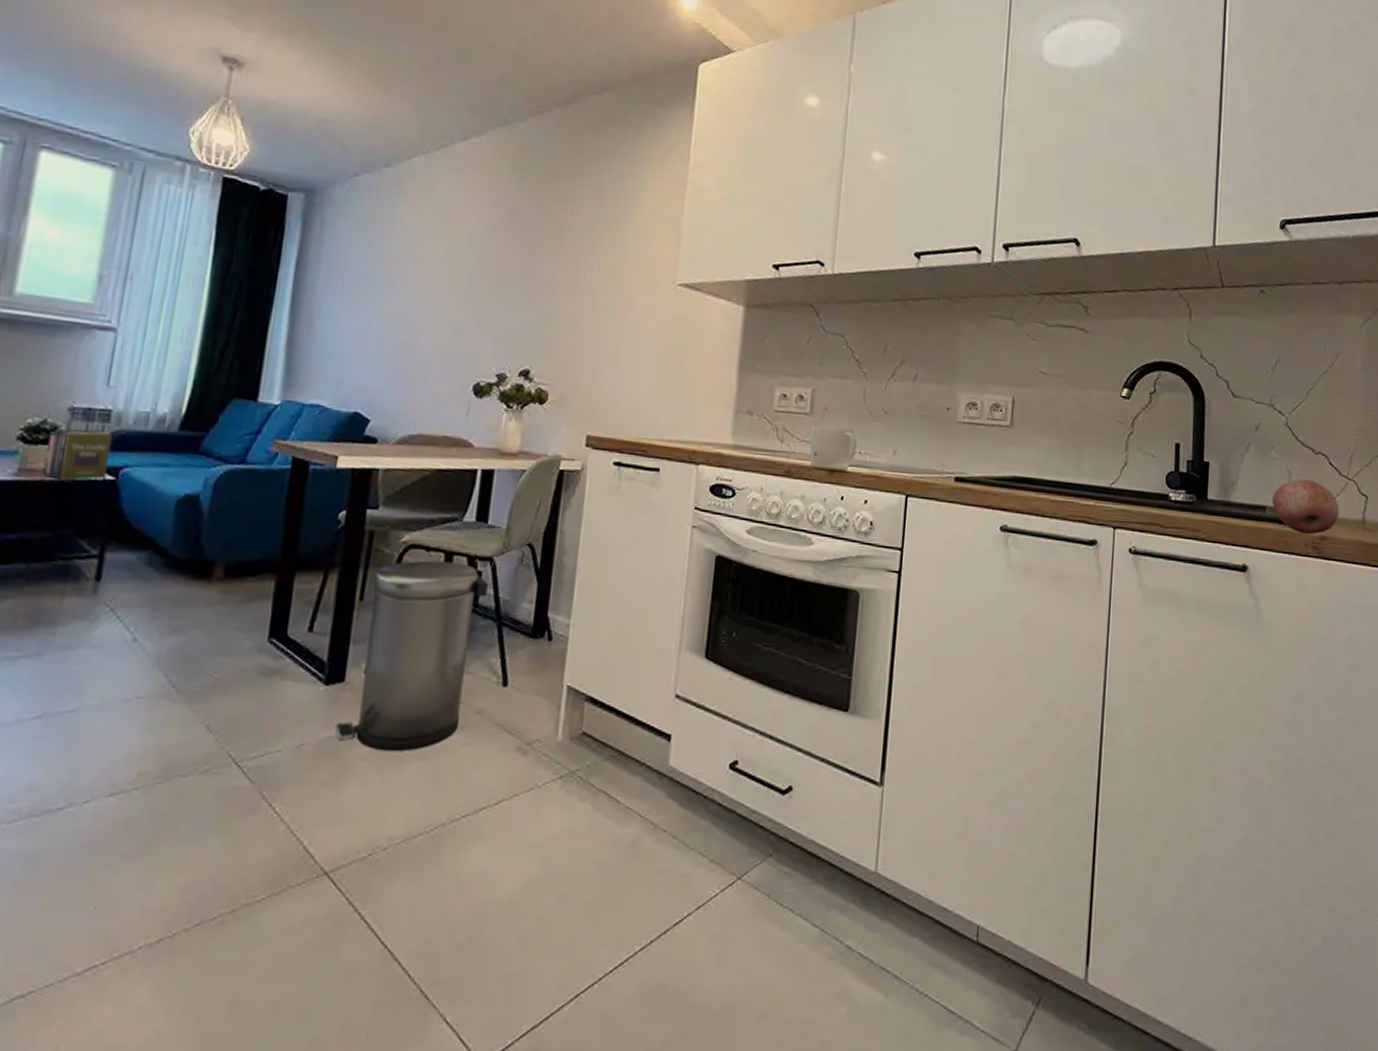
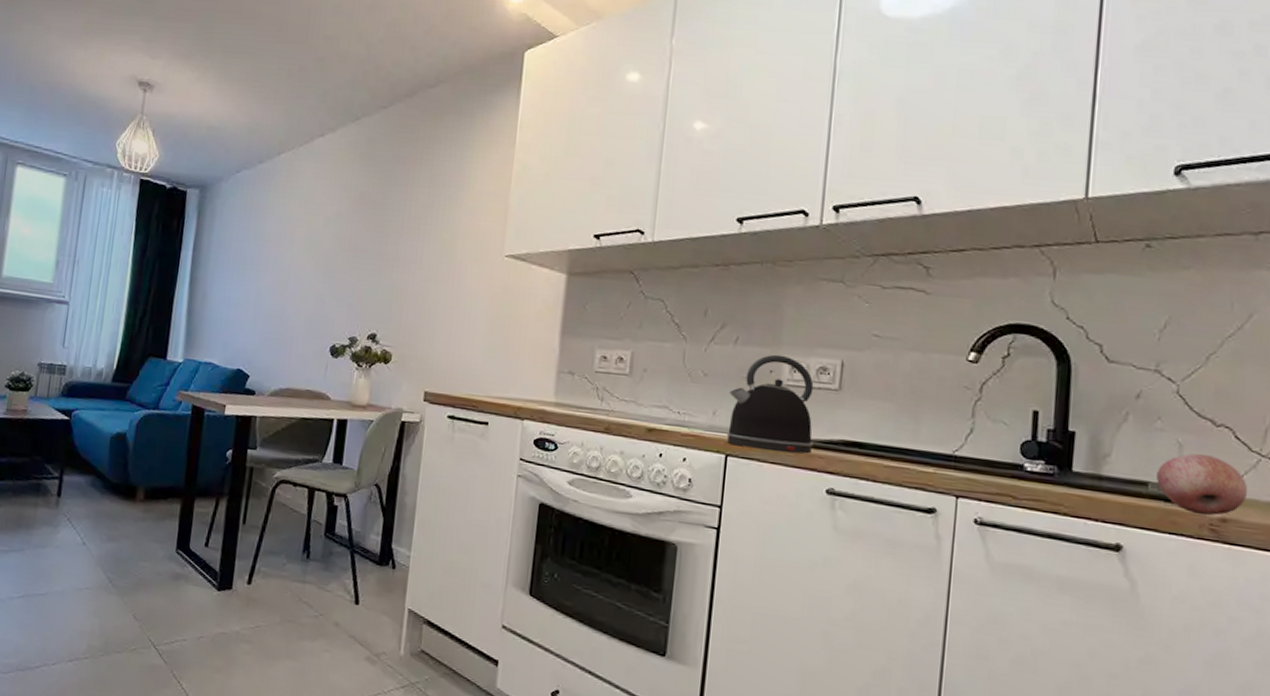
books: present [43,429,112,481] -> none [22,379,67,420]
pedal bin: present [334,560,489,752] -> none [225,493,344,651]
mug: present [809,425,857,472] -> none [628,385,676,430]
kettle: none [906,391,988,492] -> present [726,354,814,455]

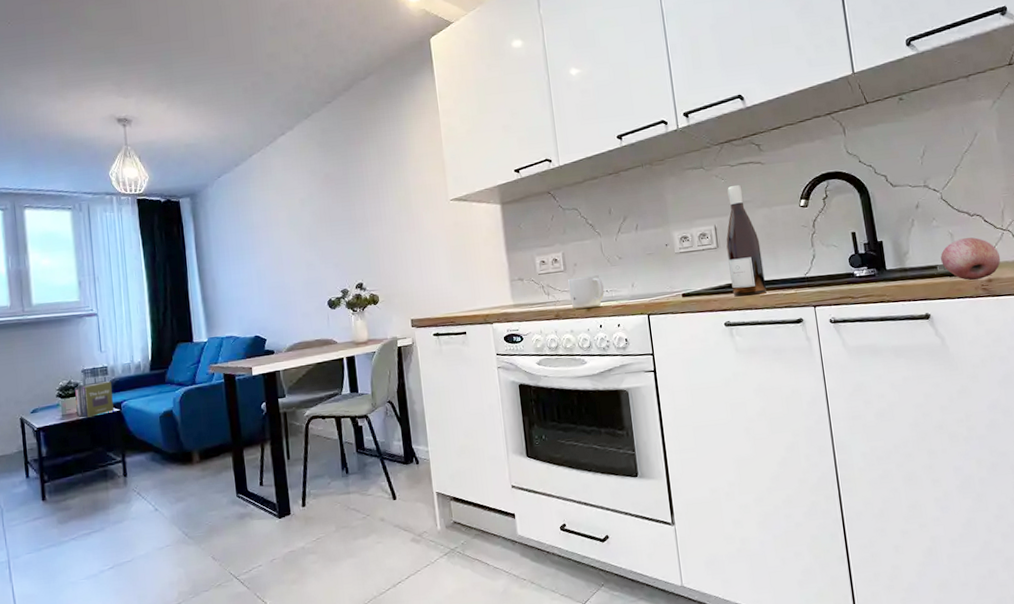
books: none [22,379,67,420] -> present [74,381,115,418]
mug: none [628,385,676,430] -> present [567,275,605,310]
kettle: present [726,354,814,455] -> none [640,231,708,306]
bottle: none [846,313,900,465] -> present [726,184,767,298]

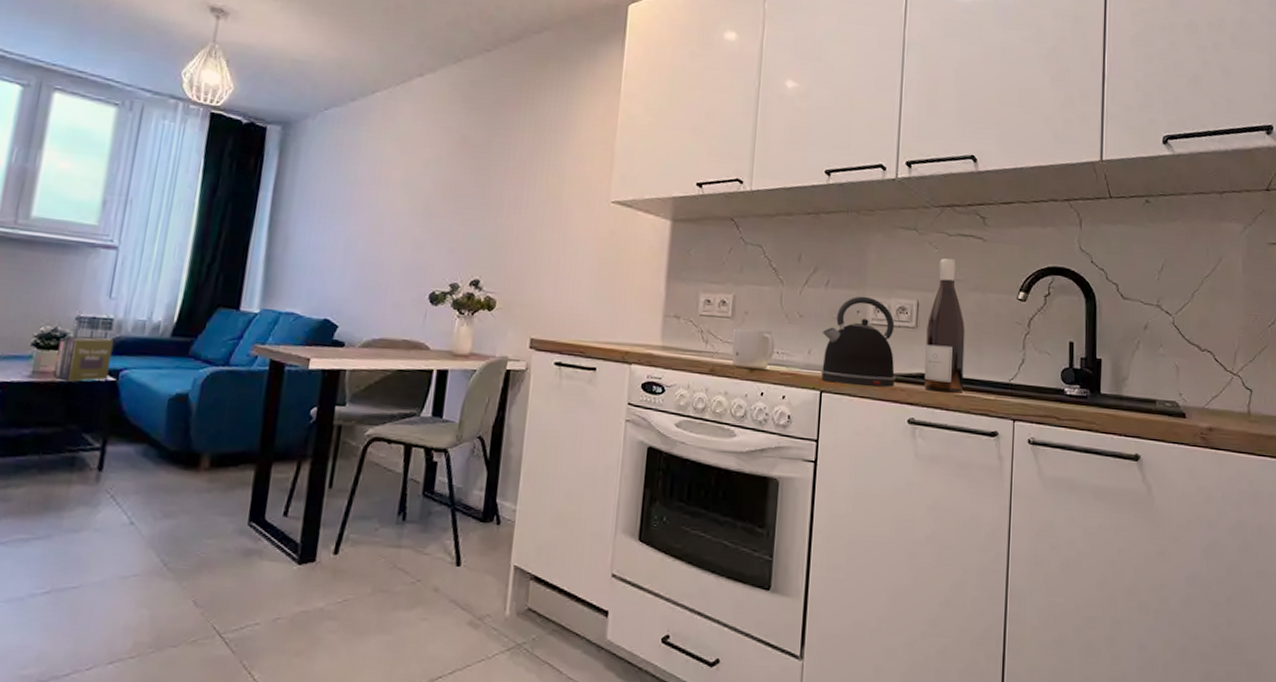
kettle: none [640,231,708,306] -> present [820,296,896,388]
fruit: present [940,237,1001,281] -> none [1162,374,1226,427]

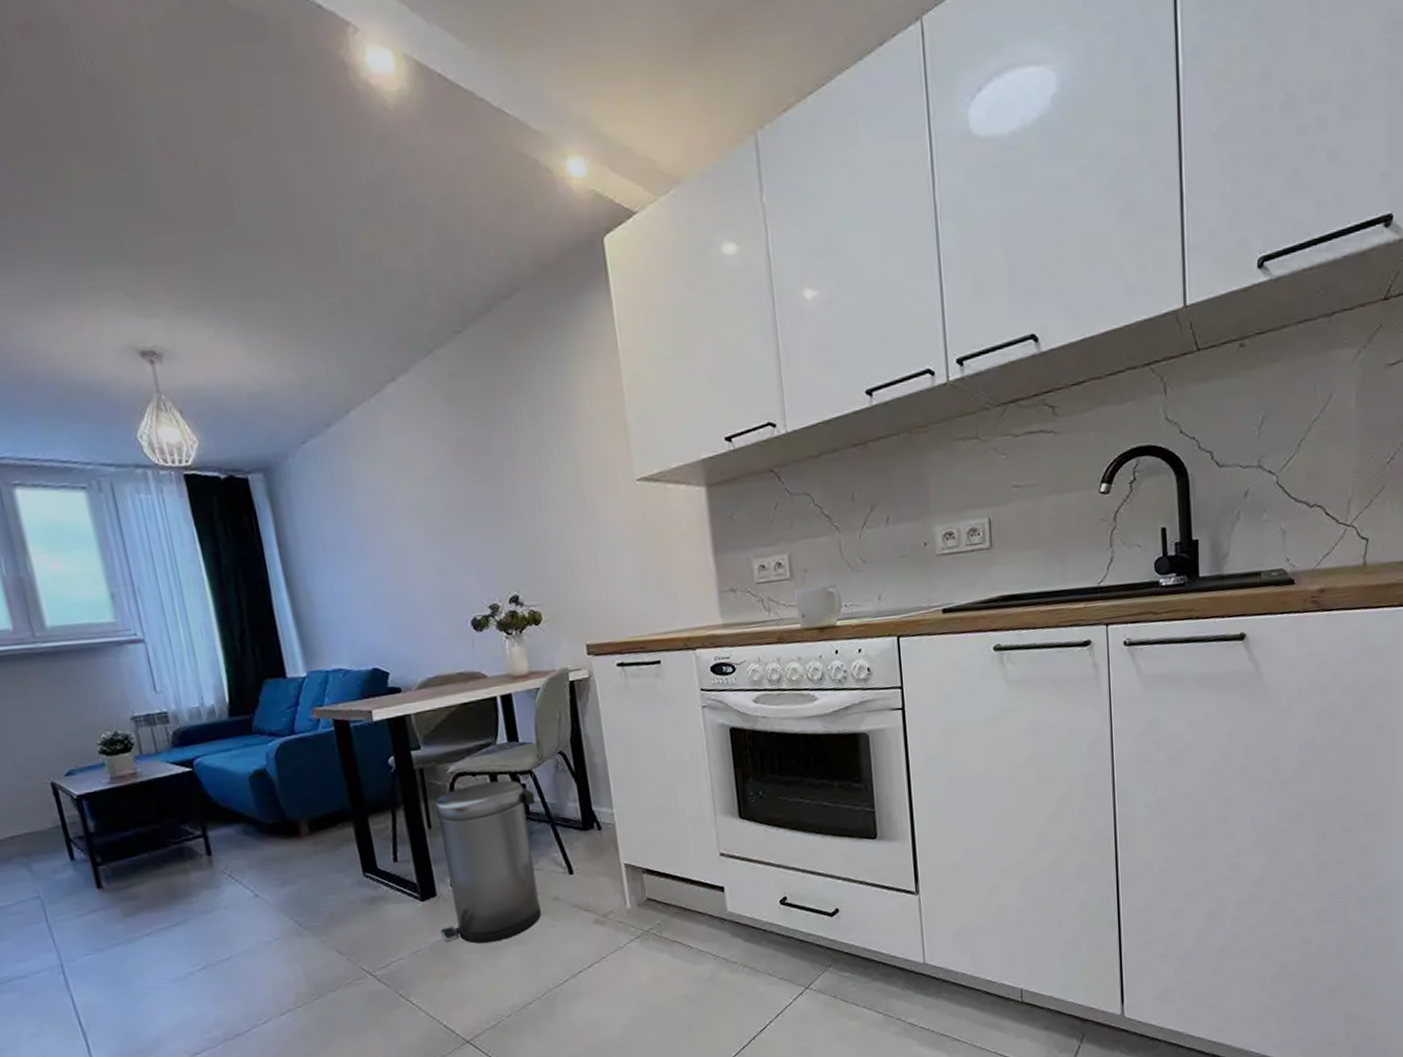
books: present [53,336,114,382] -> none [123,731,185,781]
pedal bin: none [306,452,444,626] -> present [435,780,541,944]
kettle: present [820,296,896,388] -> none [889,525,976,626]
bottle: present [924,257,965,395] -> none [1002,461,1049,614]

